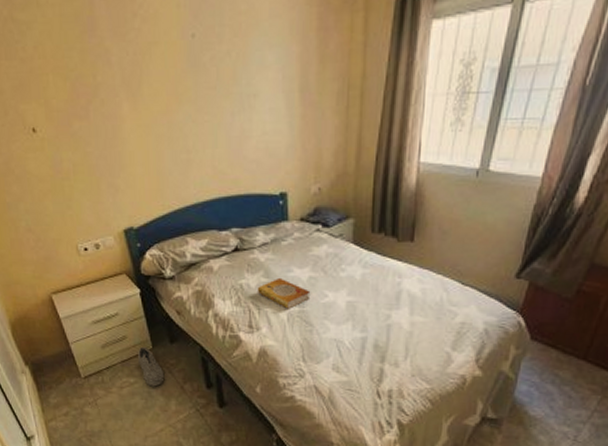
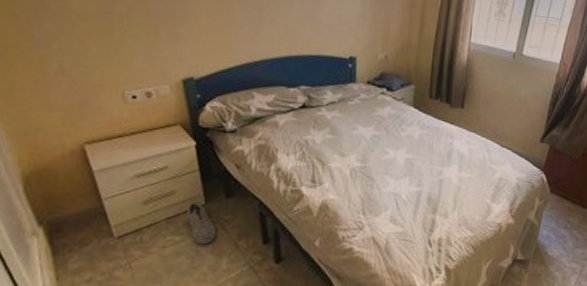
book: present [257,277,311,309] -> none [322,134,373,165]

